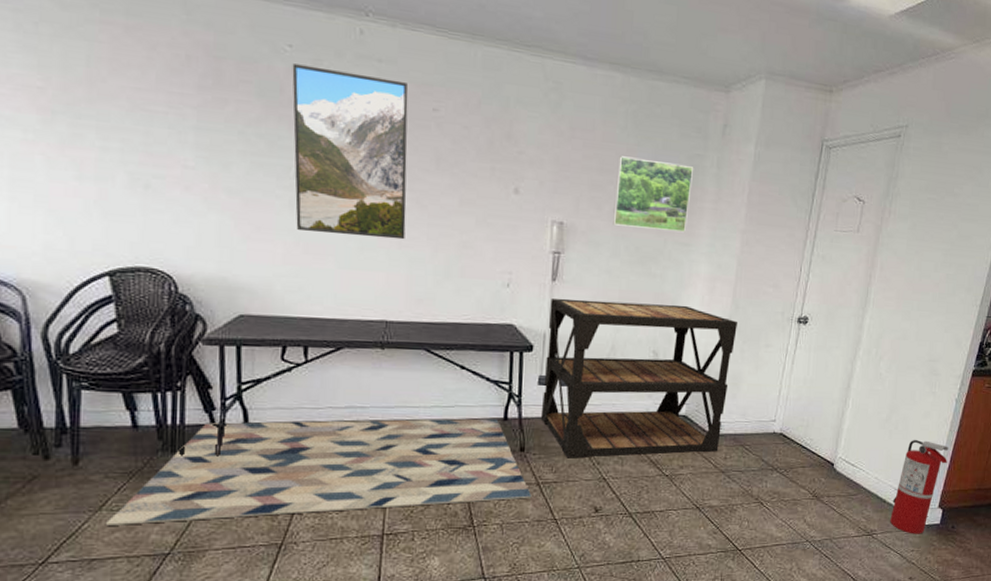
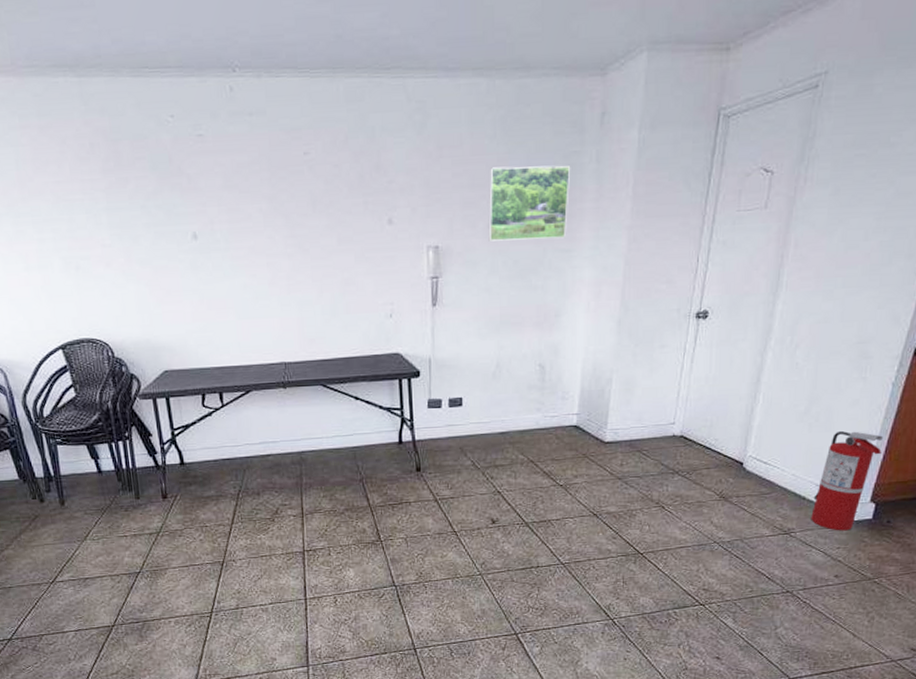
rug: present [105,418,532,525] -> none [90,443,432,552]
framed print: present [292,63,409,240] -> none [176,130,293,289]
shelving unit: present [540,298,737,458] -> none [432,314,628,475]

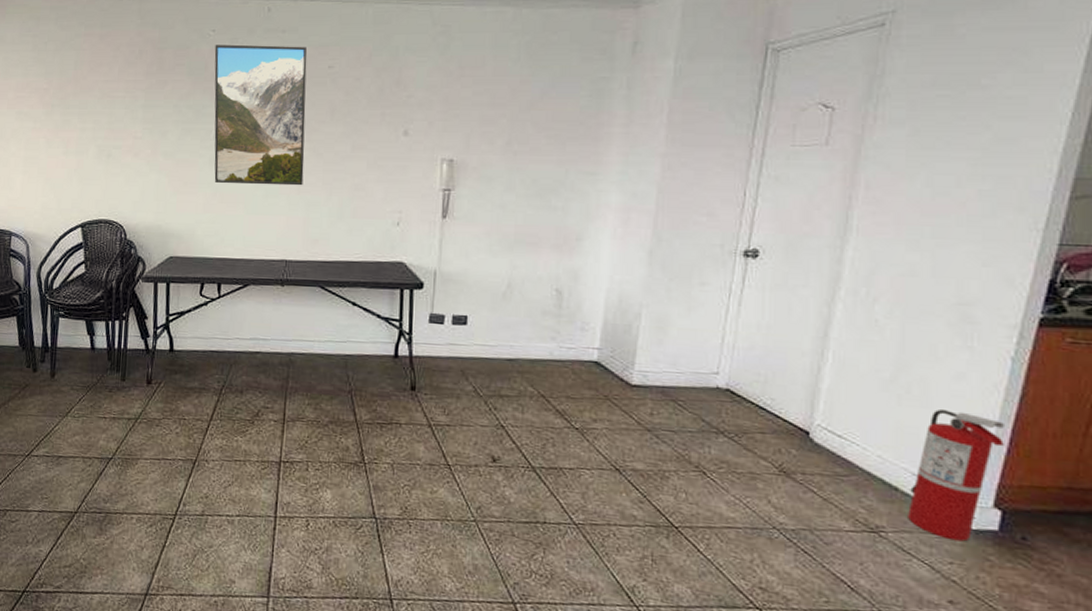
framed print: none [176,130,293,289] -> present [214,44,307,186]
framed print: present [488,165,570,241] -> none [506,88,597,161]

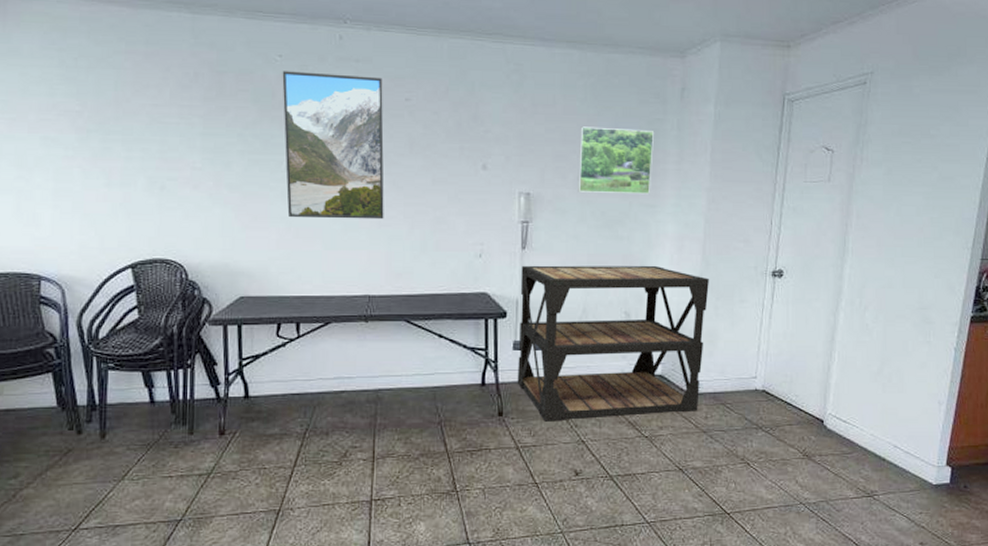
shelving unit: none [432,235,660,406] -> present [517,265,709,422]
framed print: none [506,88,597,161] -> present [578,126,654,195]
fire extinguisher: present [908,408,1006,542] -> none [892,392,952,495]

